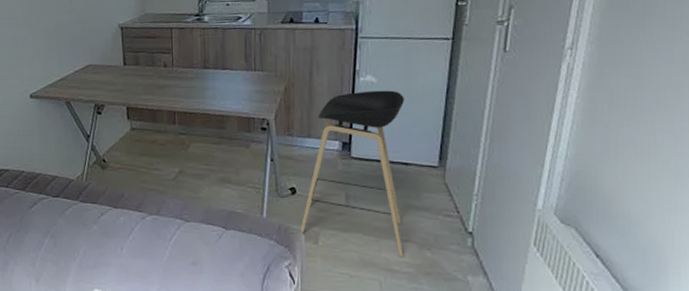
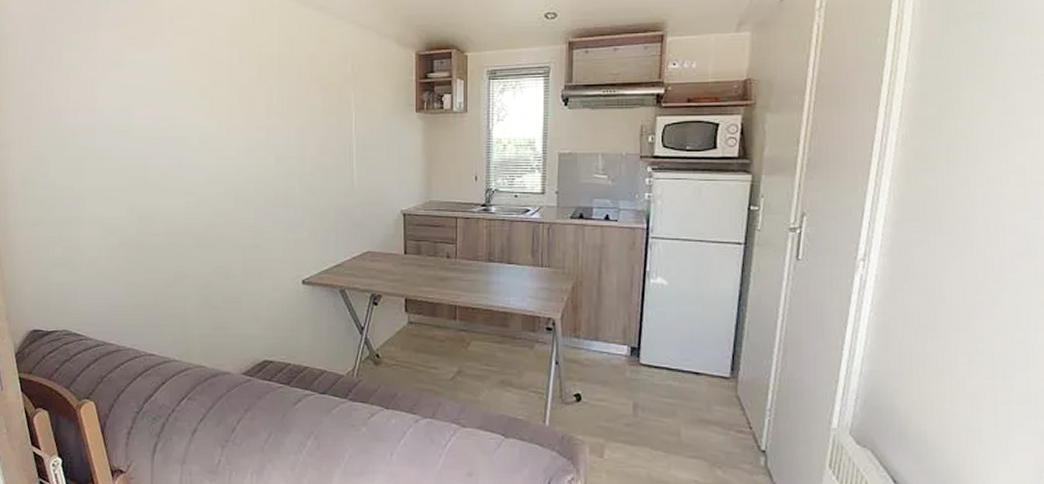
stool: present [299,90,405,257] -> none [583,293,697,475]

